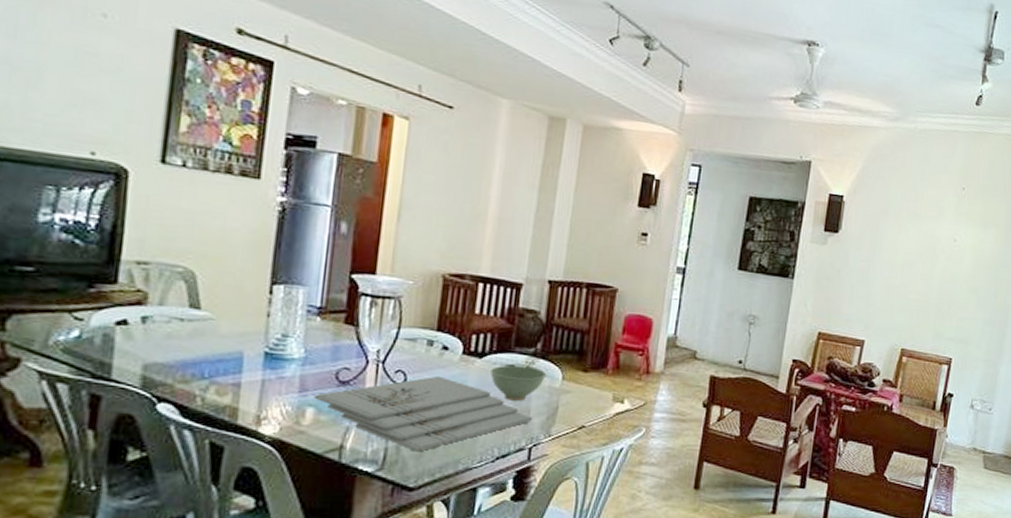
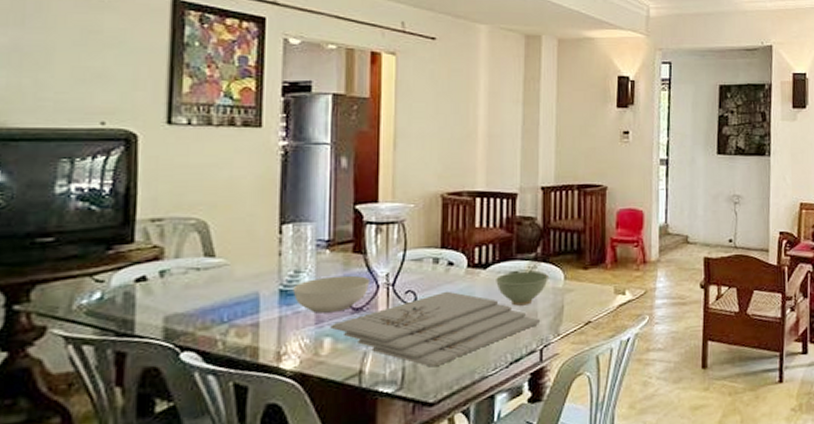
bowl: none [278,344,361,383] -> present [293,275,371,314]

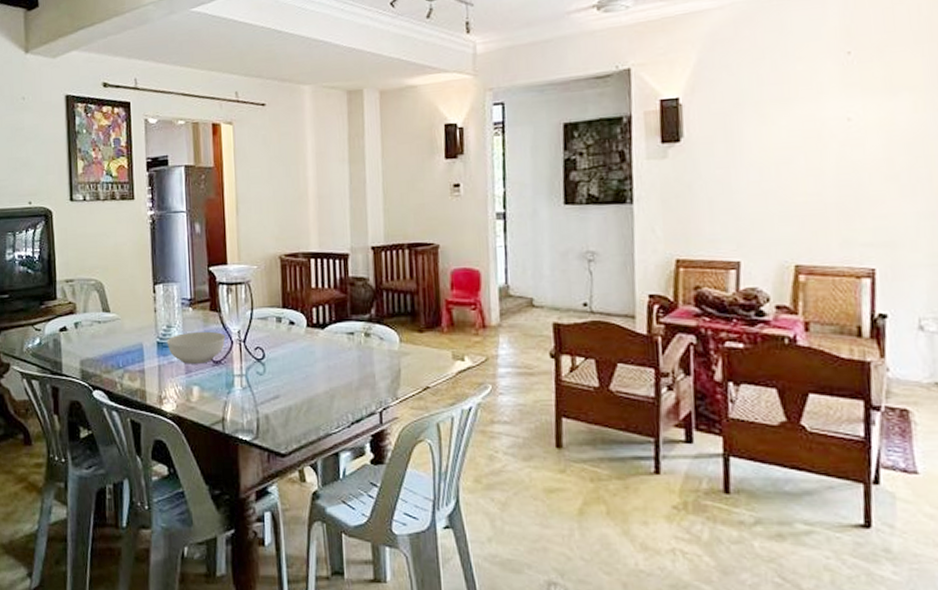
placemat: present [330,291,541,367] -> none [197,349,379,421]
bowl: present [496,271,548,306] -> none [333,332,384,367]

